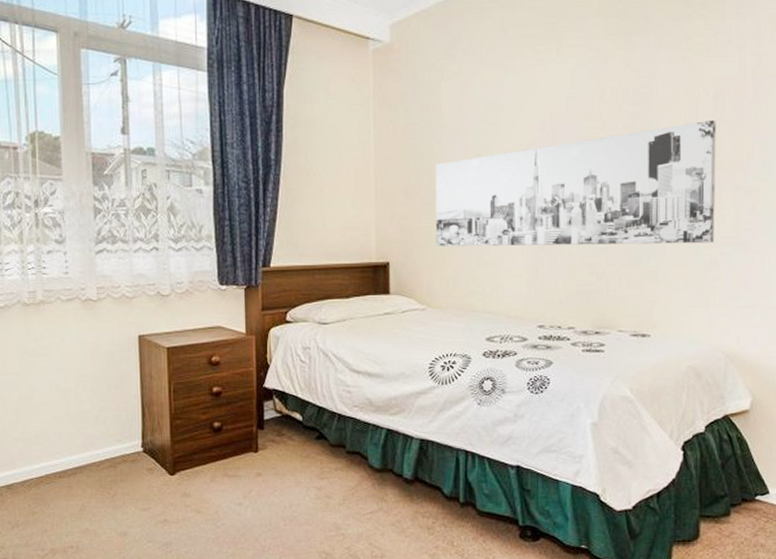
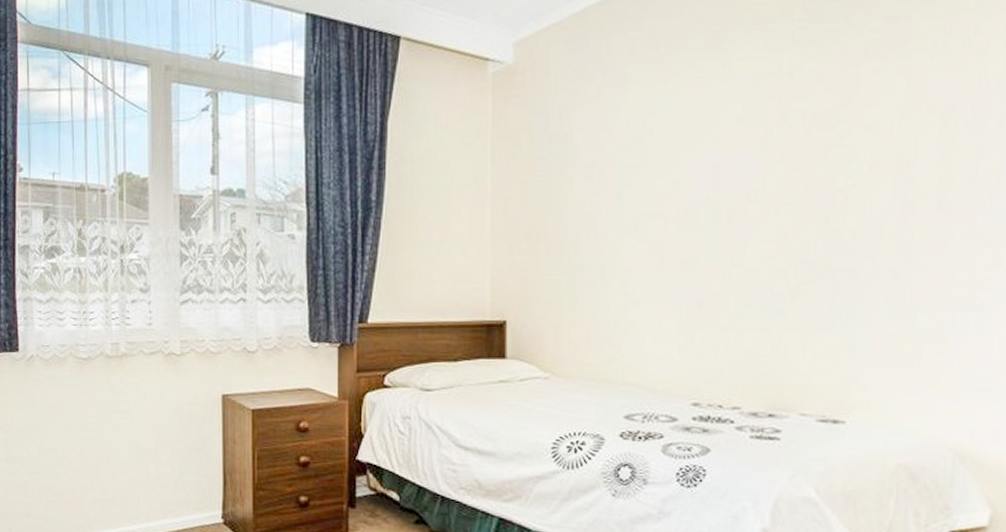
wall art: present [435,119,716,246] -> none [563,146,945,306]

